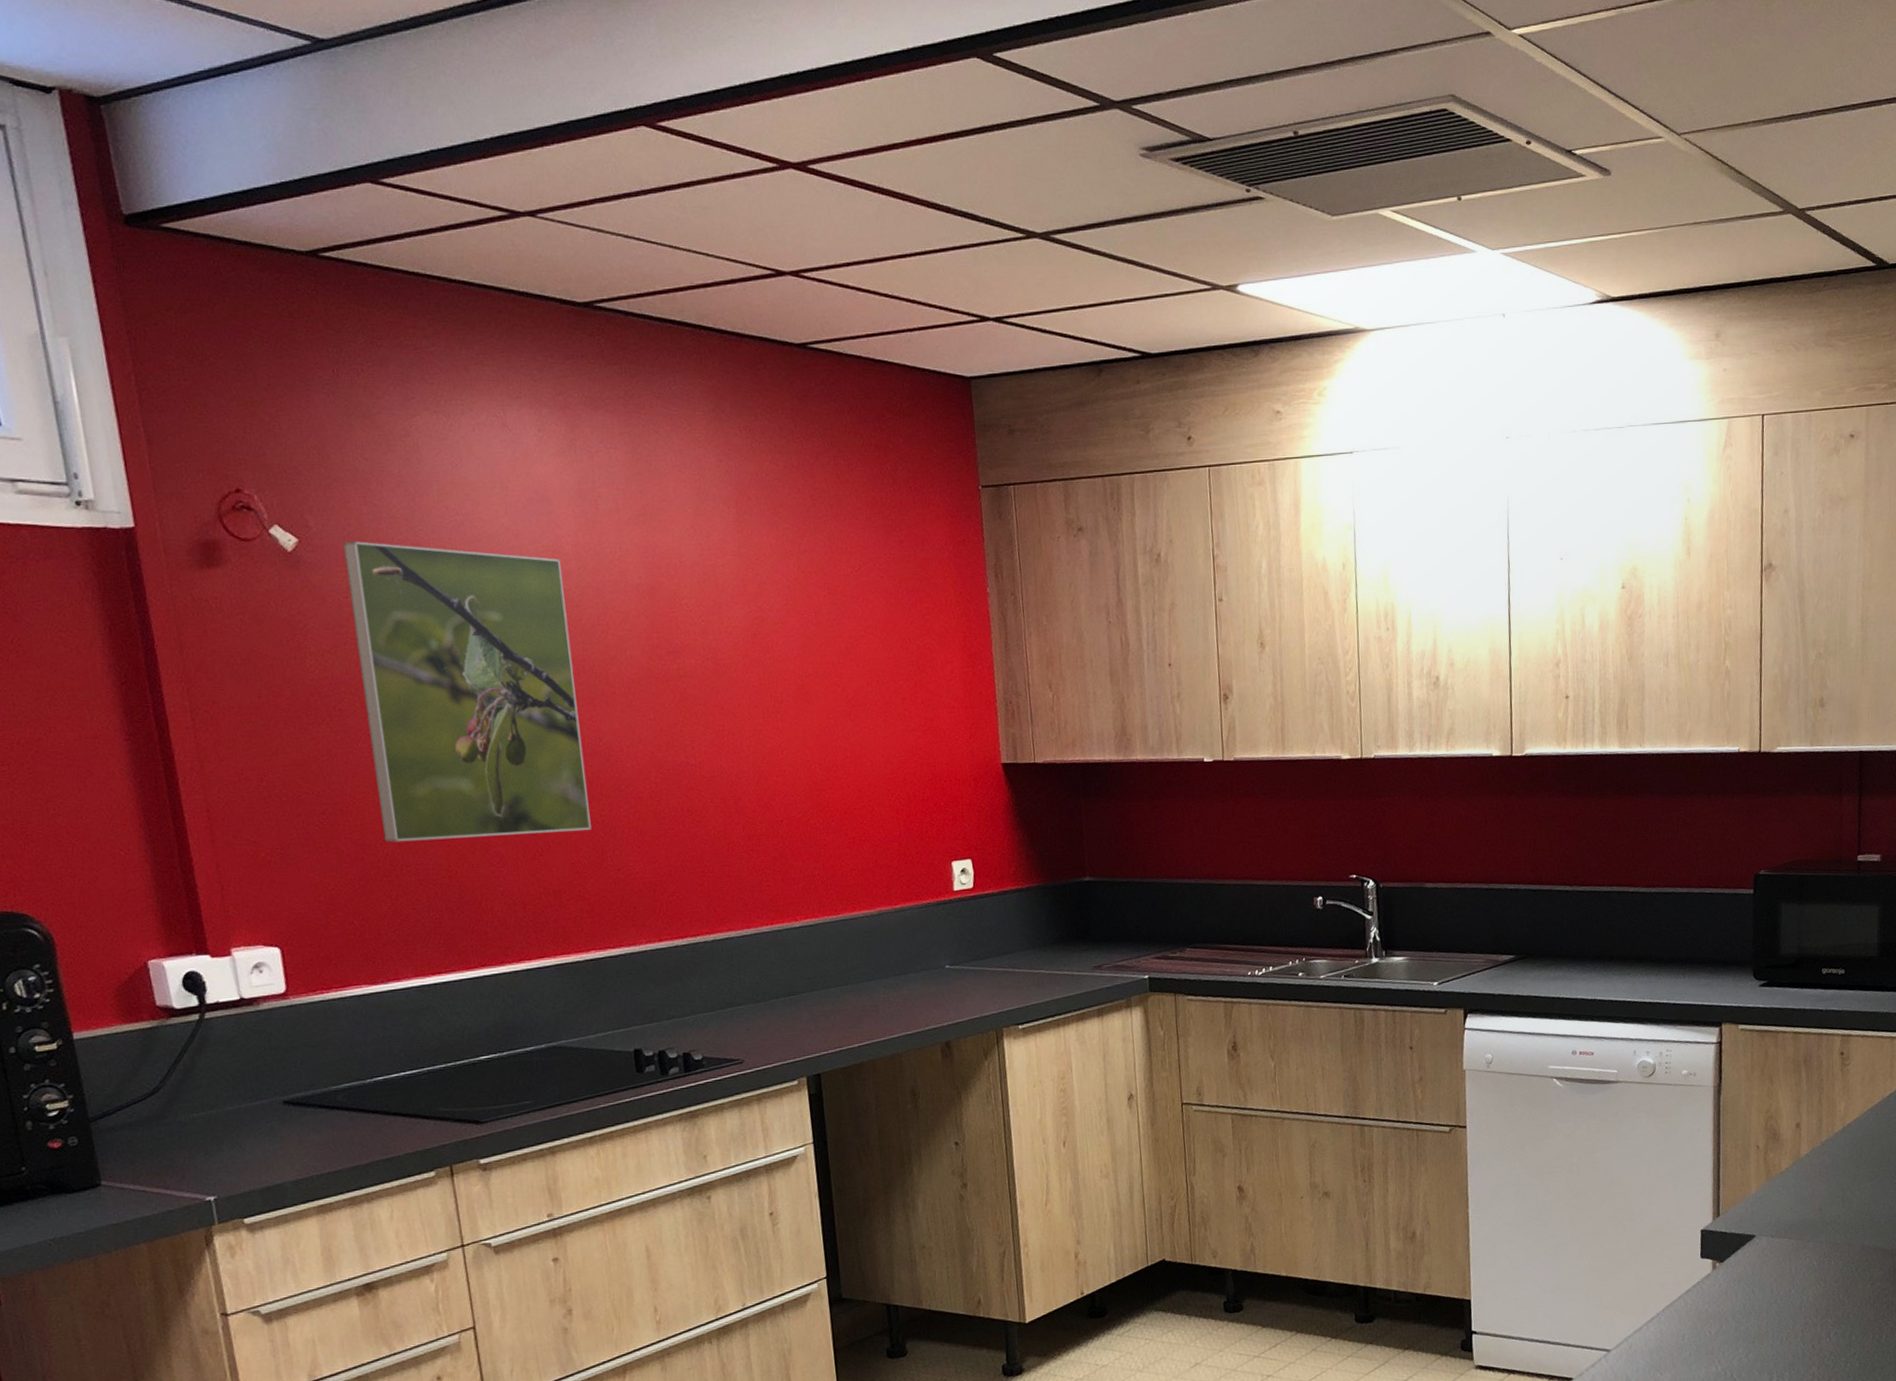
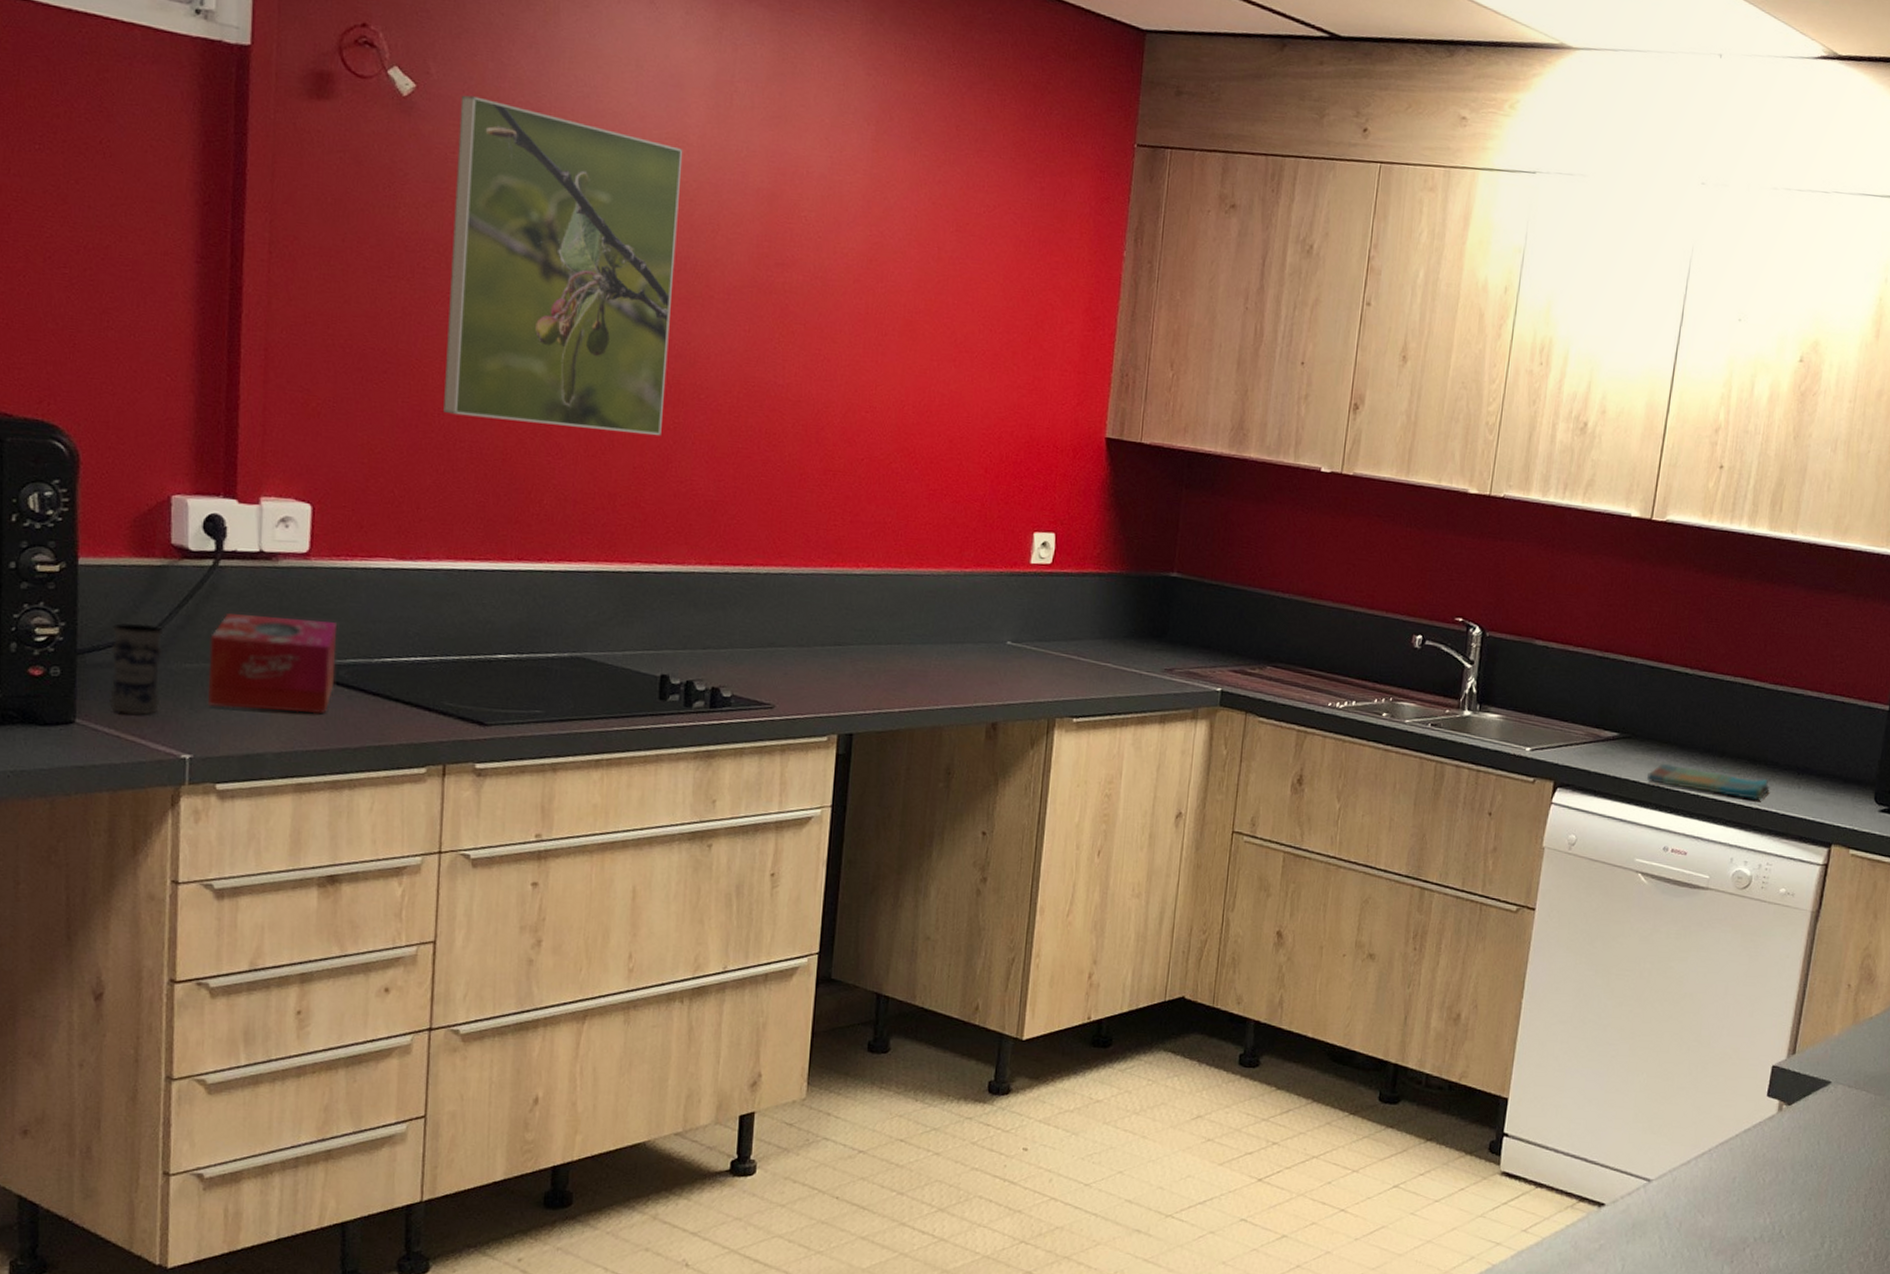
jar: none [118,1083,177,1169] -> present [109,623,163,715]
tissue box: none [210,1053,335,1148] -> present [207,613,338,714]
dish towel: none [1547,974,1659,996] -> present [1647,763,1770,801]

